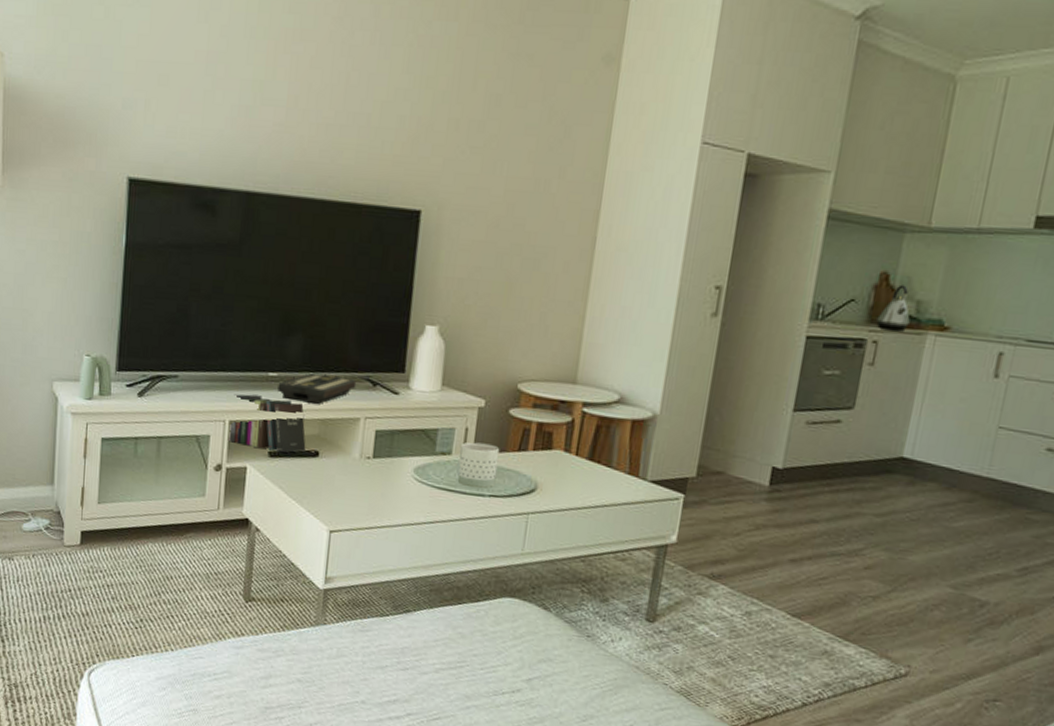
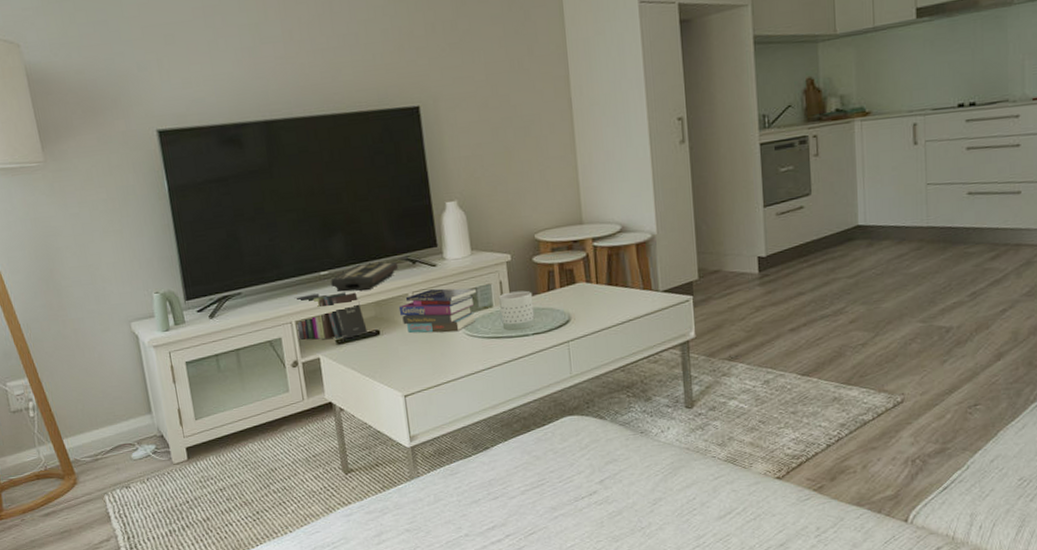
books: none [345,419,437,474] -> present [398,288,476,334]
kettle: present [877,284,911,332] -> none [812,85,838,125]

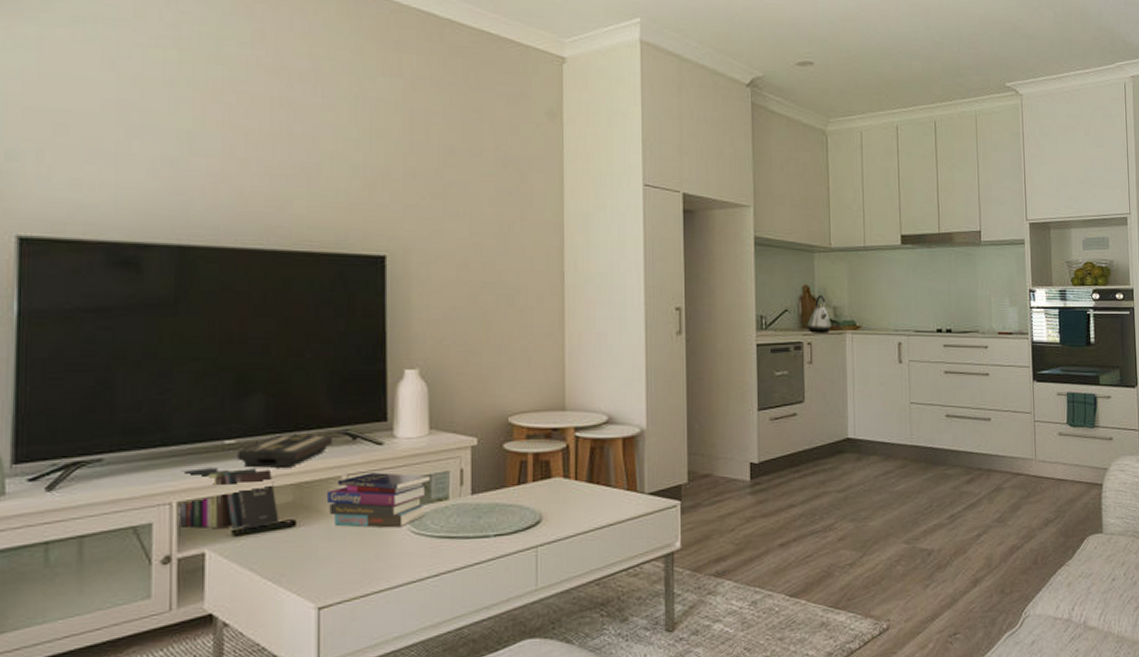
mug: present [498,290,536,331] -> none [456,482,499,531]
kettle: none [812,85,838,125] -> present [807,295,831,333]

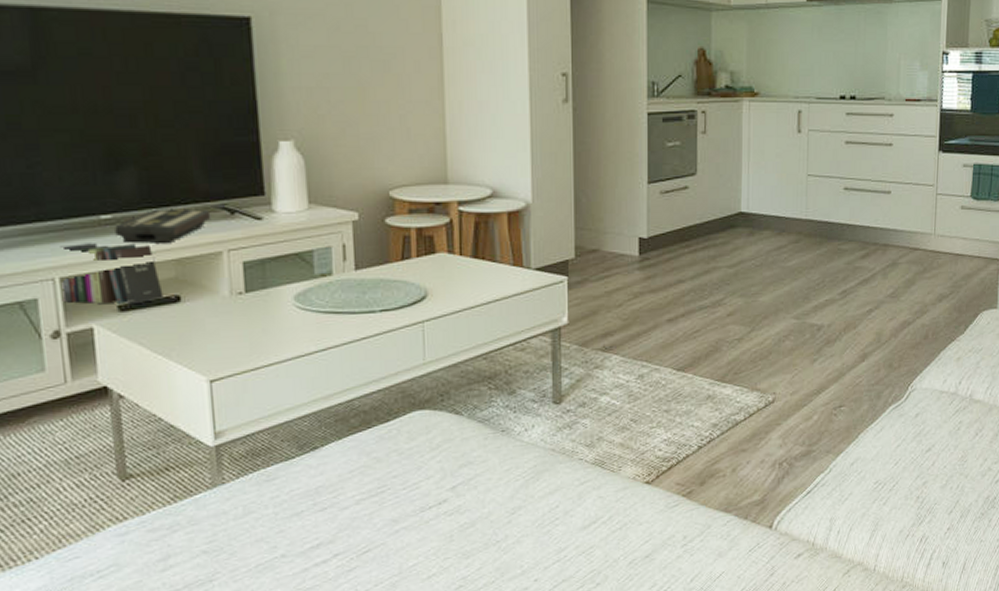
books: present [326,472,430,528] -> none [208,248,312,304]
kettle: present [807,295,831,333] -> none [702,58,728,101]

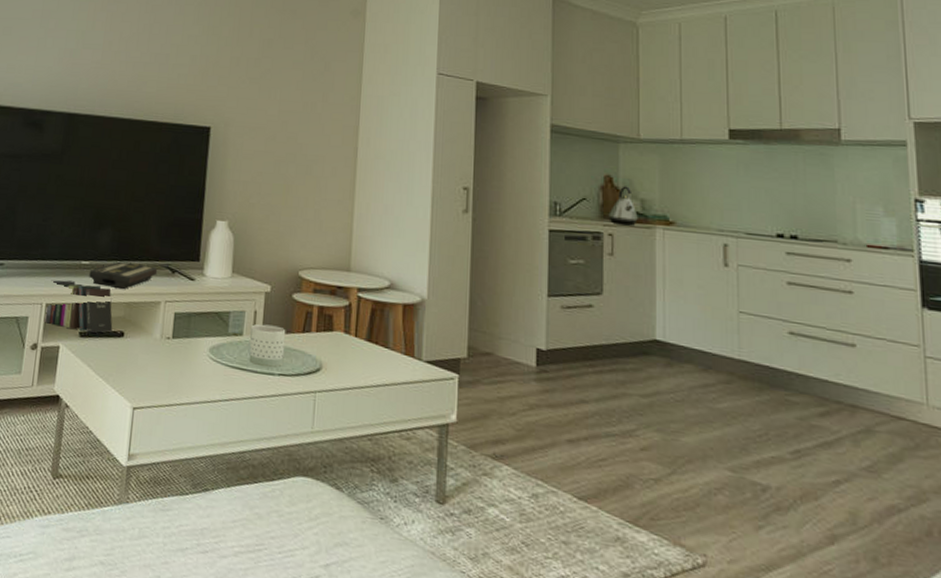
mug: none [340,257,385,306] -> present [249,324,286,368]
kettle: none [702,58,728,101] -> present [608,186,638,226]

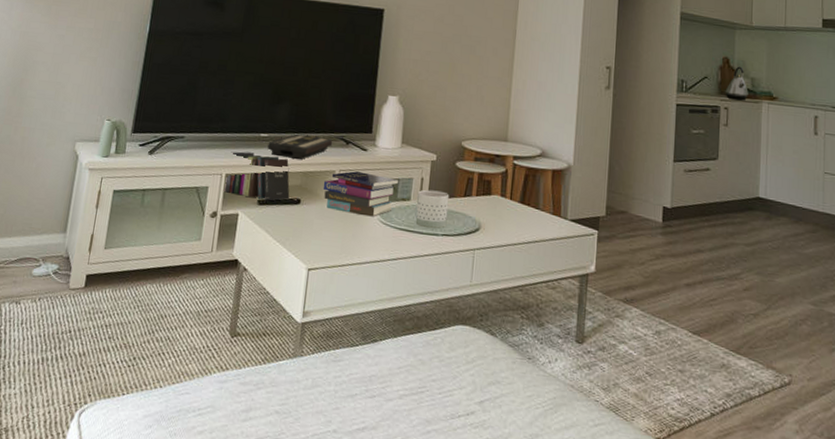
books: none [147,302,229,353] -> present [323,171,398,217]

